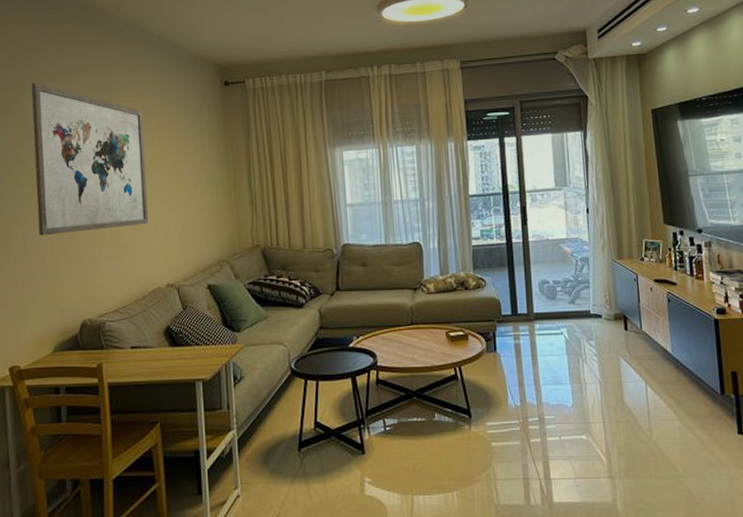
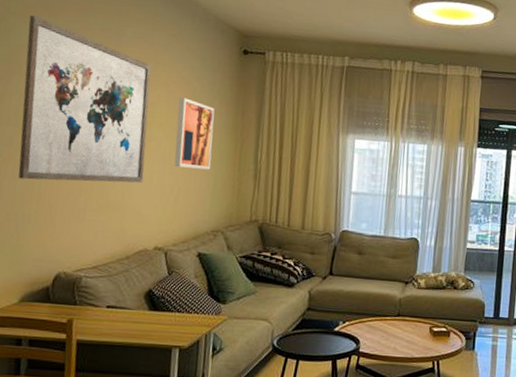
wall art: none [171,136,209,204] -> present [174,97,215,170]

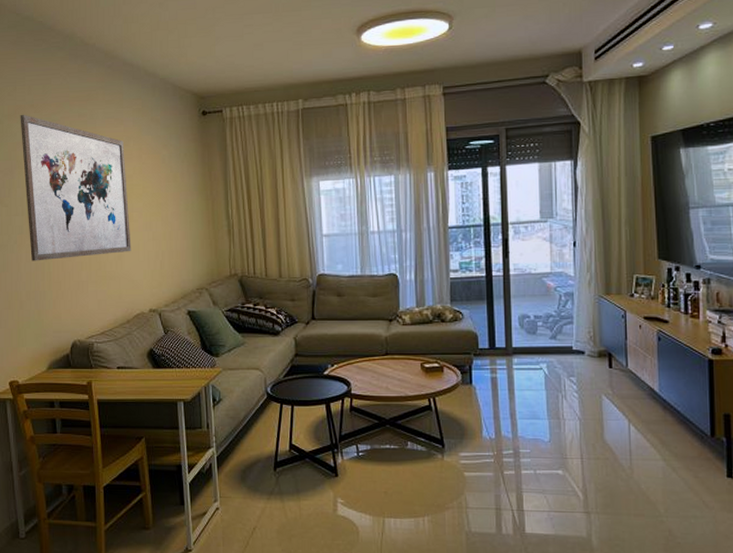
wall art: present [174,97,215,170] -> none [151,166,188,232]

